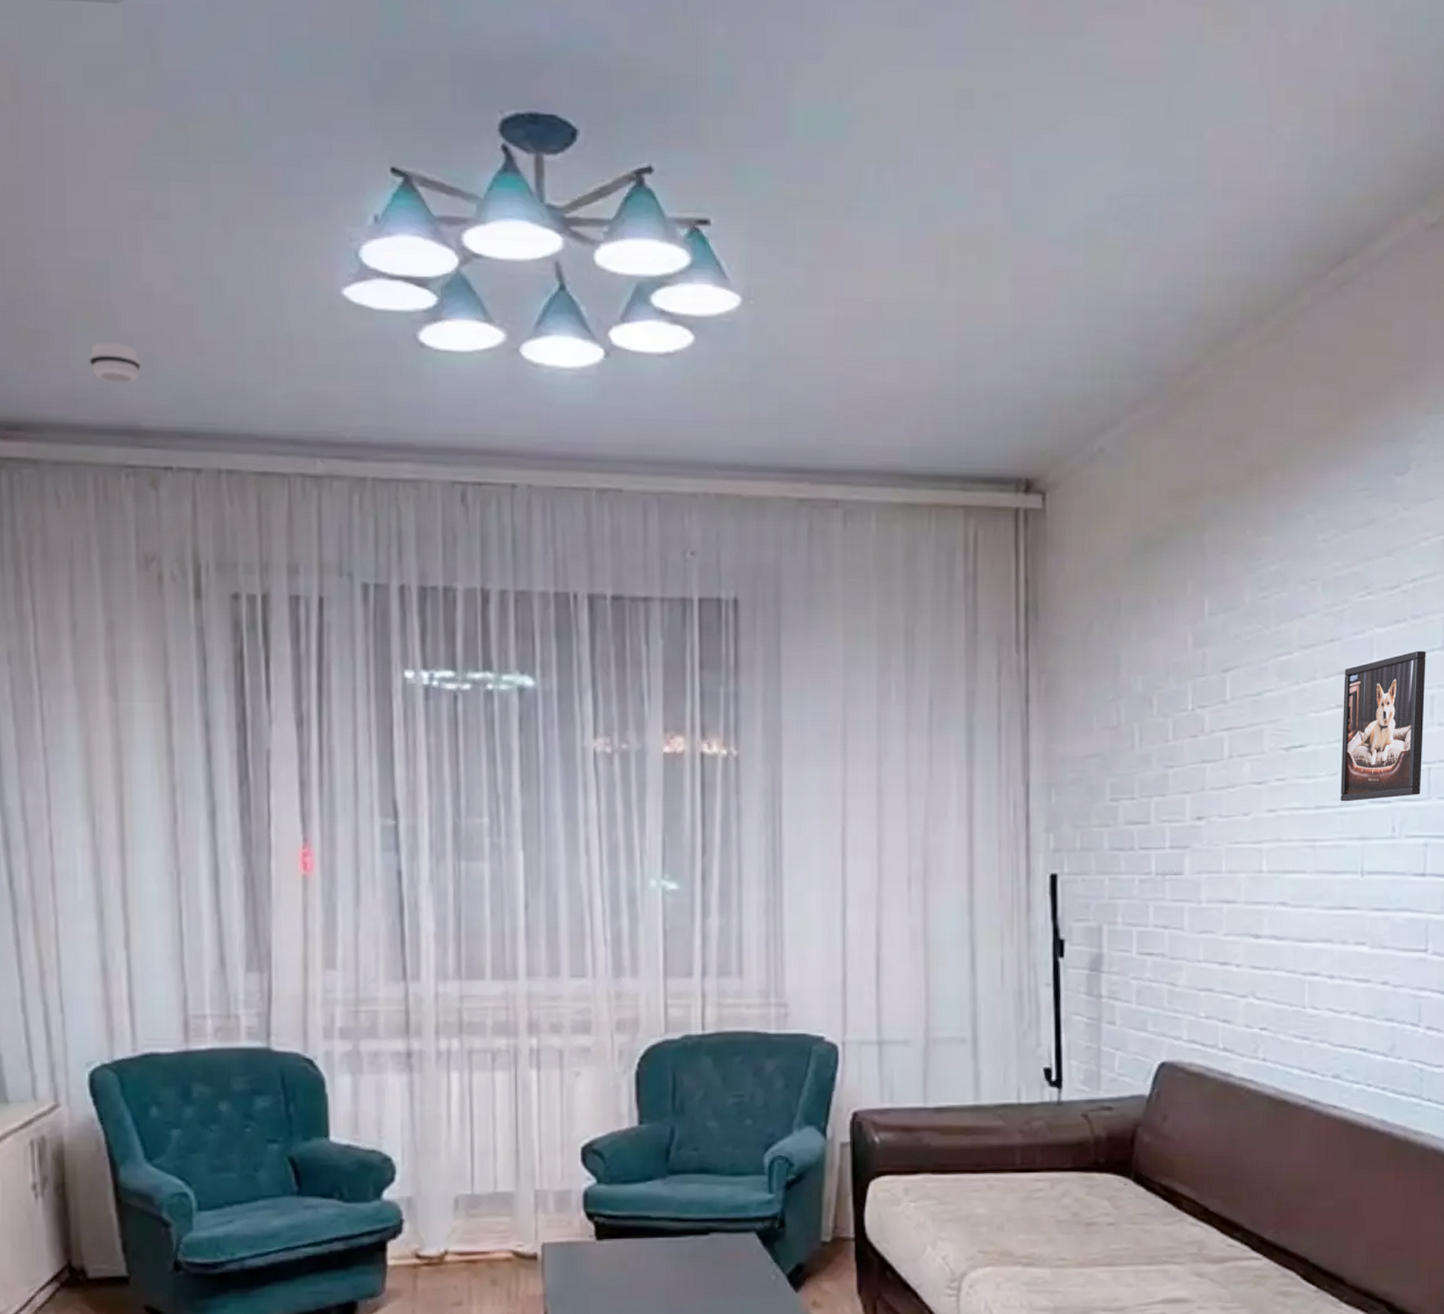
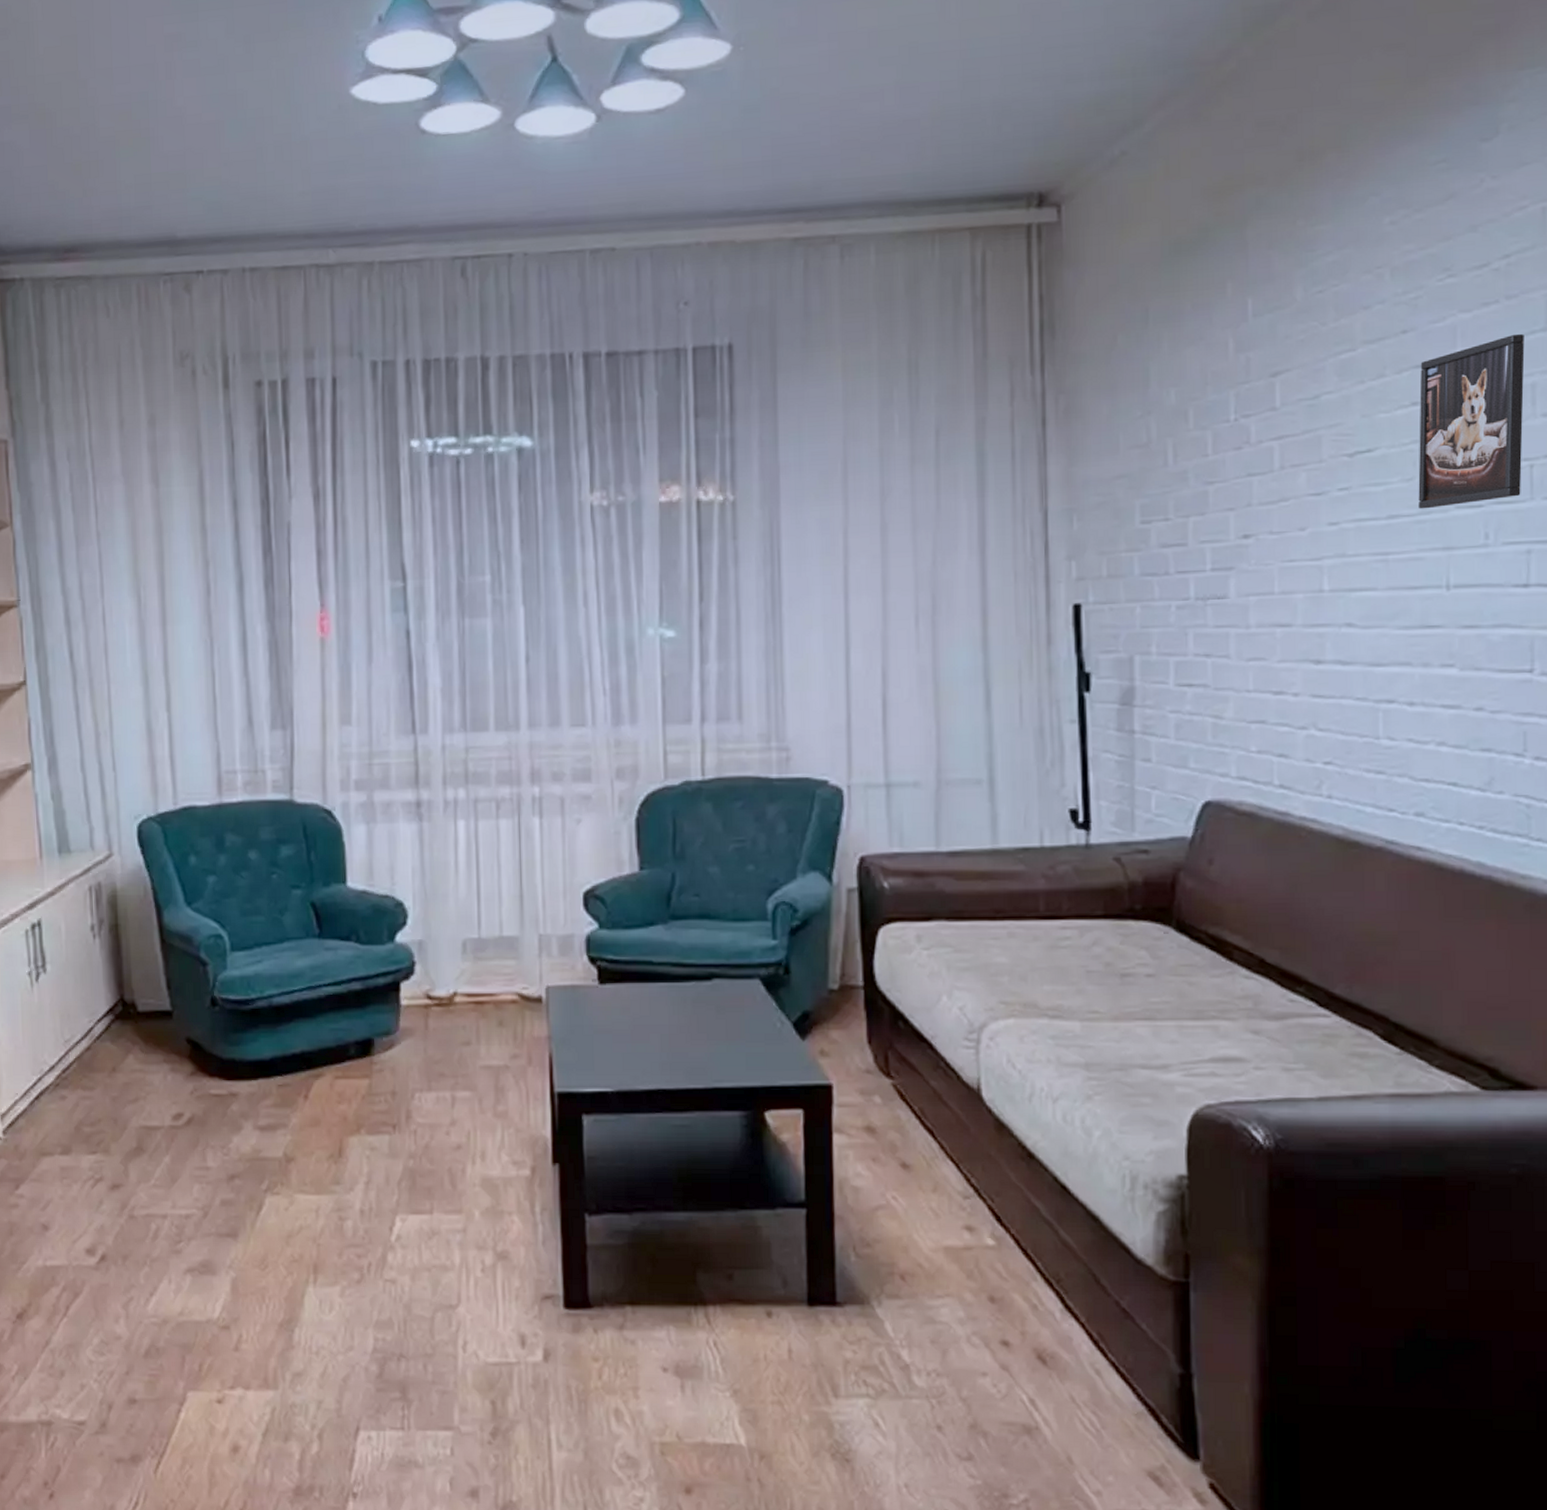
smoke detector: present [89,342,141,384] -> none [132,164,176,201]

